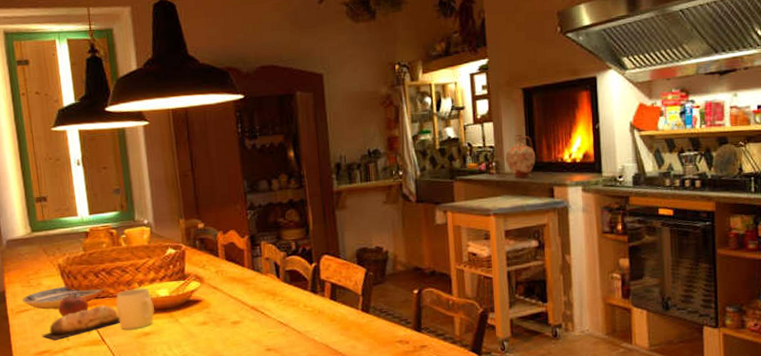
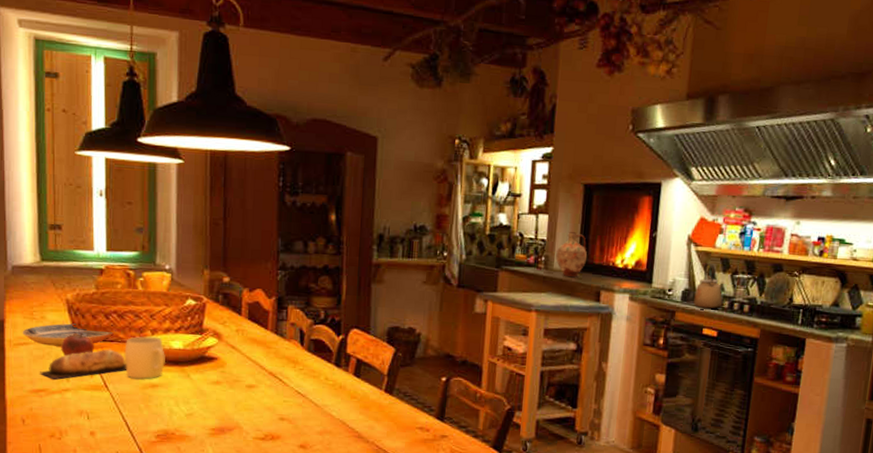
kettle: none [645,146,674,191] -> present [693,263,723,310]

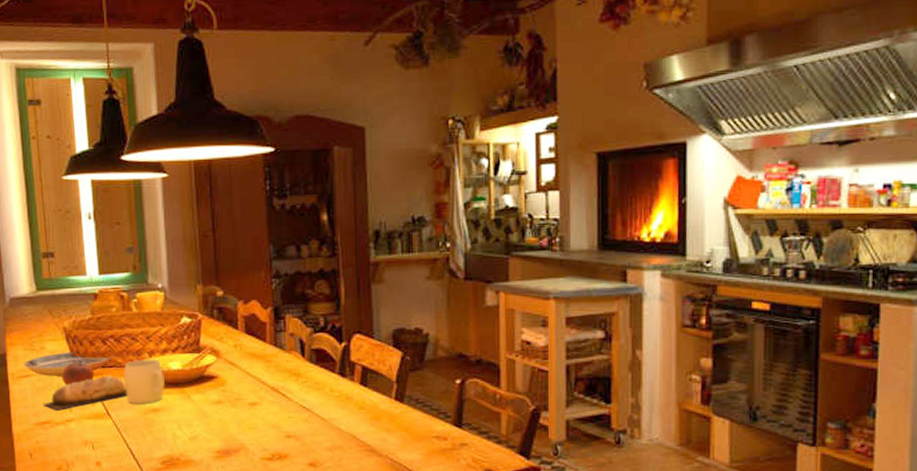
ceramic jug: present [556,231,588,278] -> none [572,206,608,258]
kettle: present [693,263,723,310] -> none [738,227,773,280]

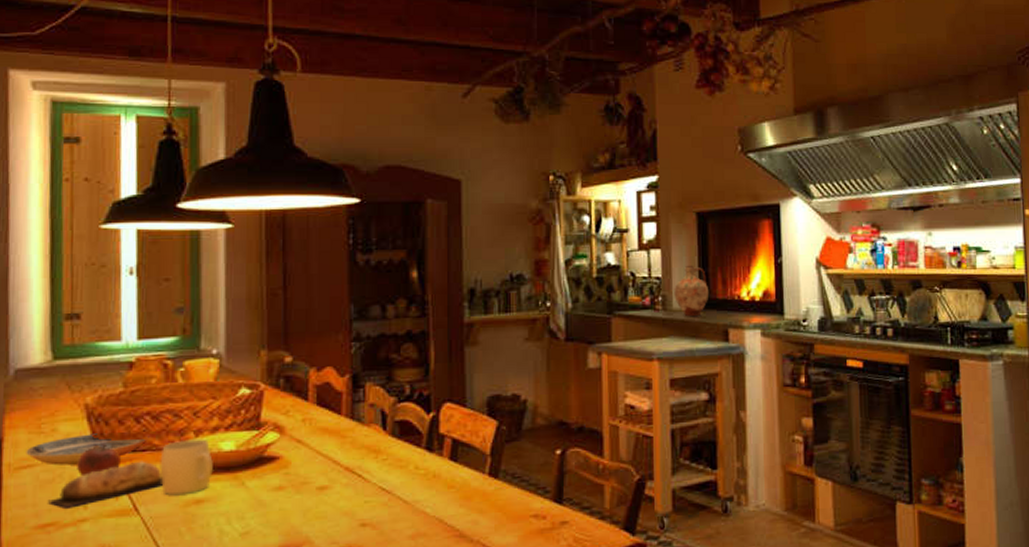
ceramic jug: none [572,206,608,258] -> present [674,265,709,317]

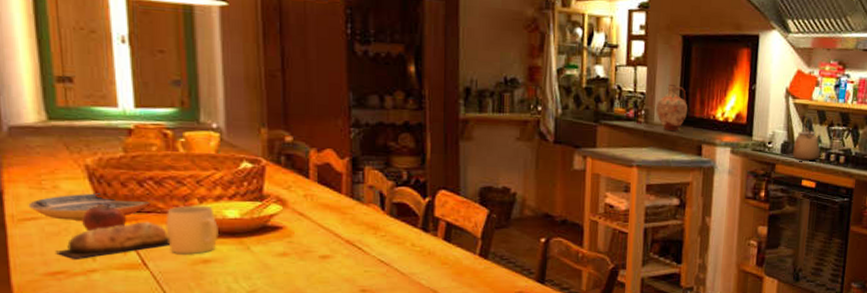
kettle: none [832,286,864,338] -> present [793,115,820,162]

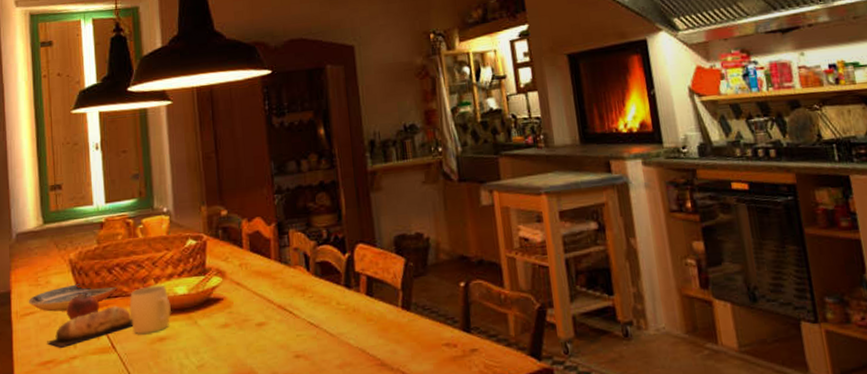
ceramic jug: present [656,84,688,132] -> none [554,103,588,152]
kettle: present [793,115,820,162] -> none [711,112,745,162]

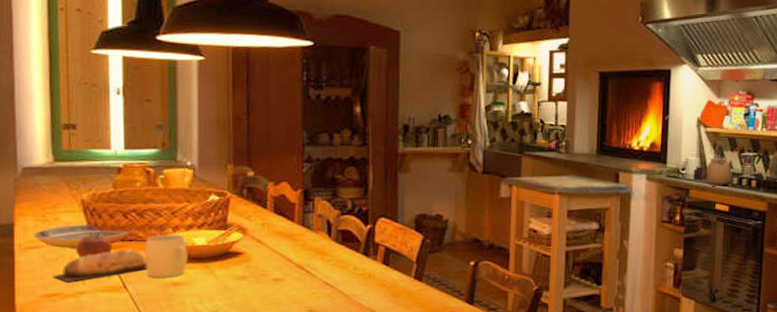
kettle: none [711,112,745,162] -> present [706,143,732,186]

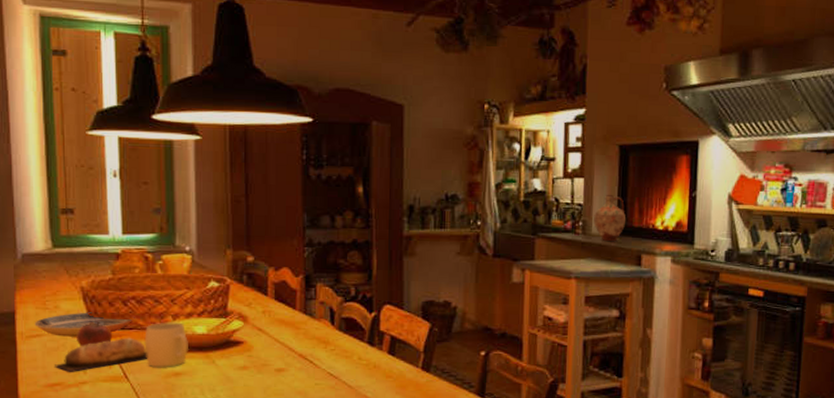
ceramic jug: none [576,116,606,161] -> present [594,194,627,242]
kettle: present [706,143,732,186] -> none [738,221,767,269]

